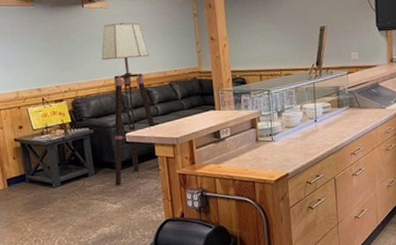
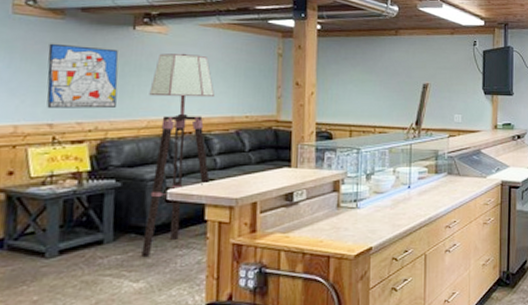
wall art: none [27,25,80,77] -> present [46,43,119,109]

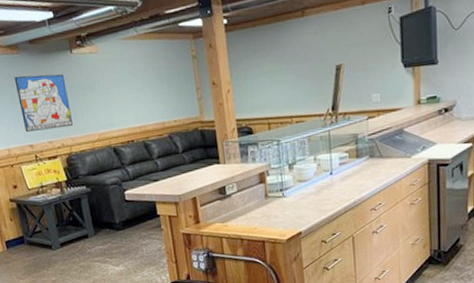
floor lamp: present [141,53,214,256] -> none [94,68,155,246]

